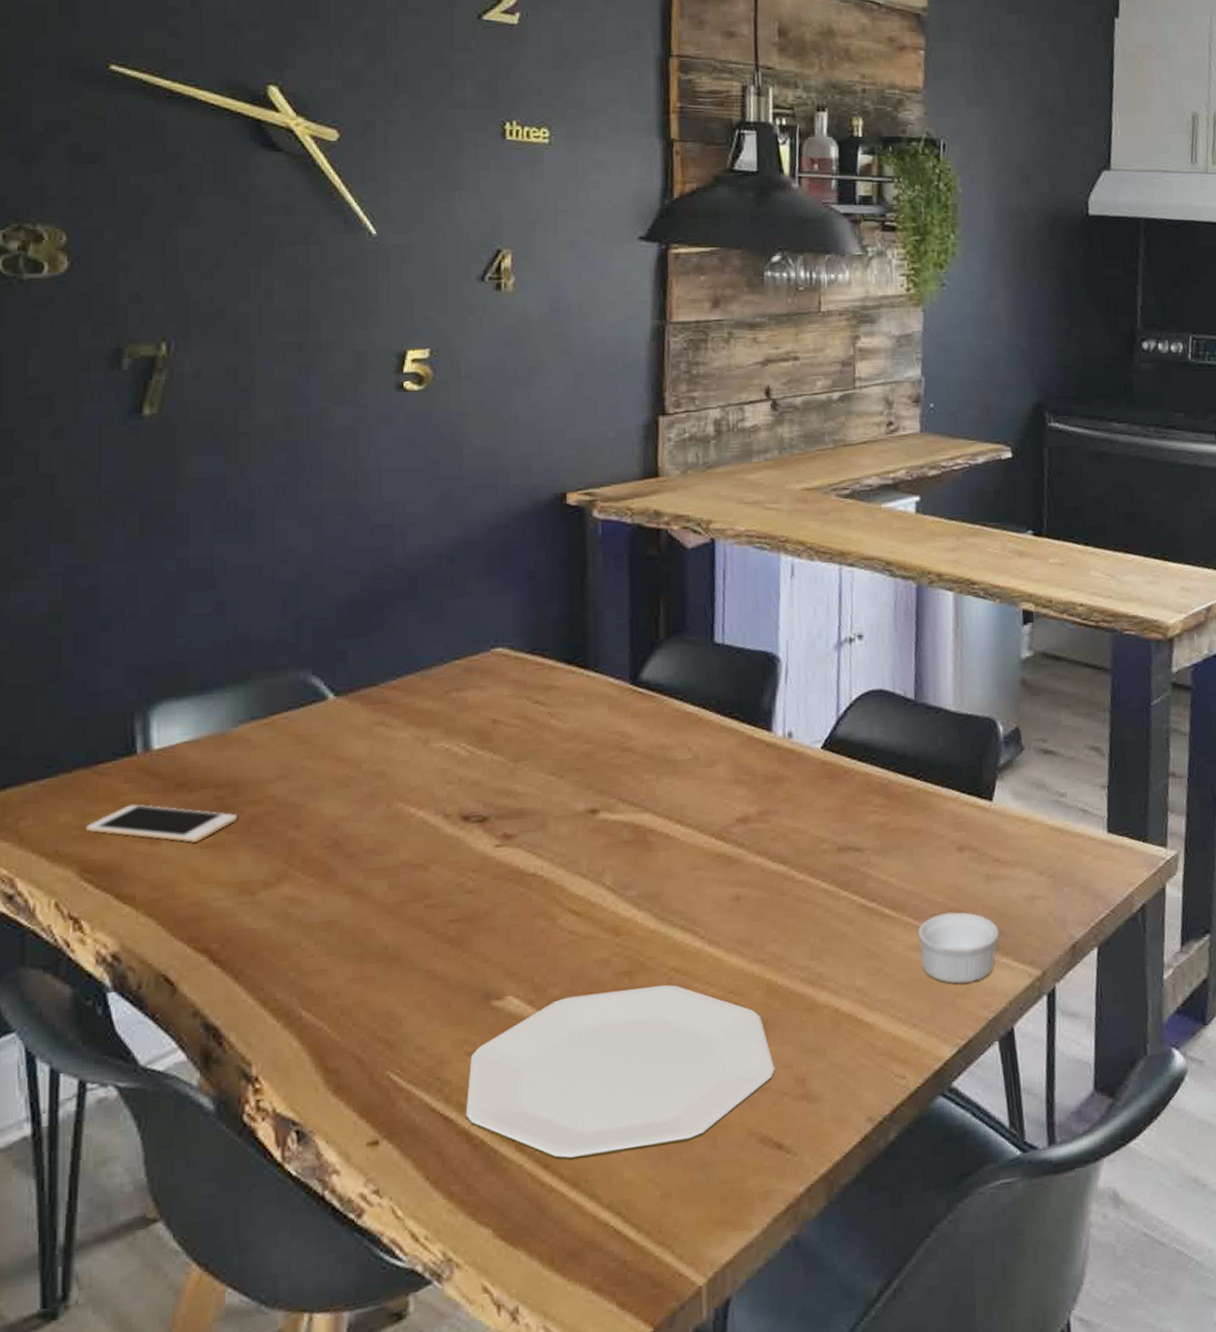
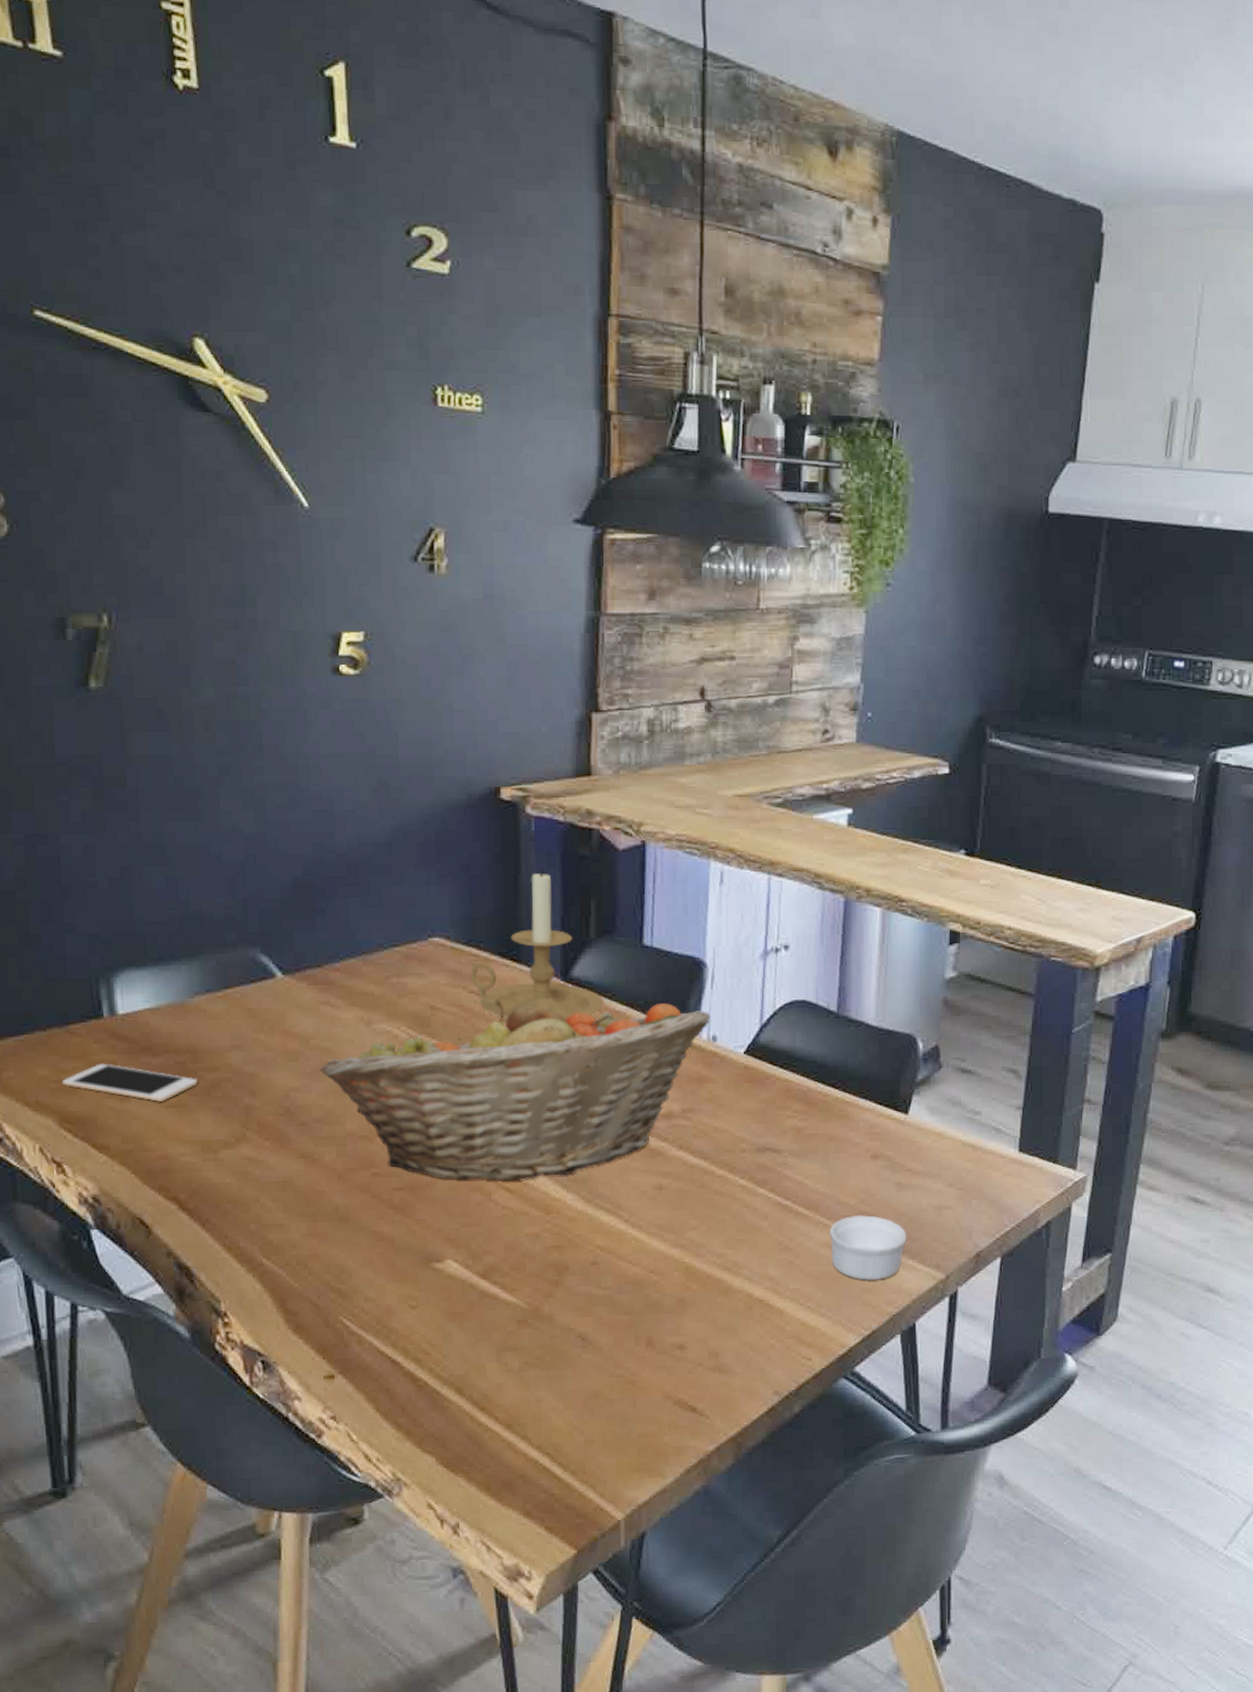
fruit basket: none [371,701,785,906] -> present [319,1000,710,1182]
plate: present [465,984,775,1161] -> none [410,1260,691,1406]
candle holder: none [533,571,675,728] -> present [469,868,604,1021]

